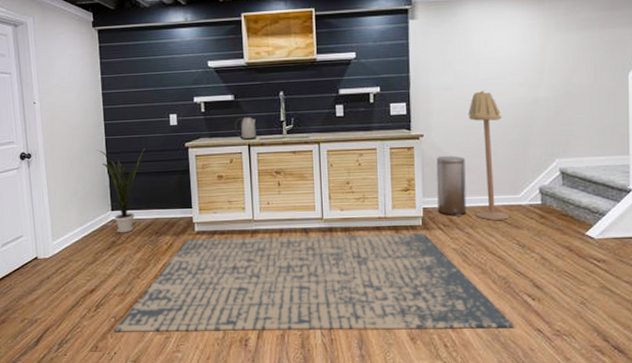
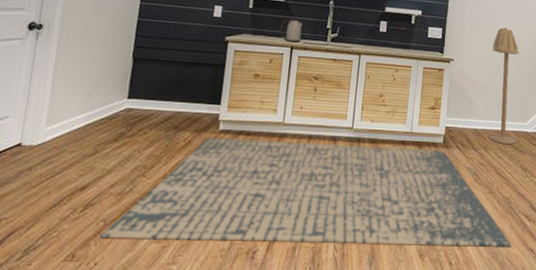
house plant: present [97,147,146,233] -> none [125,30,182,125]
pedal bin: present [436,155,467,216] -> none [458,80,486,138]

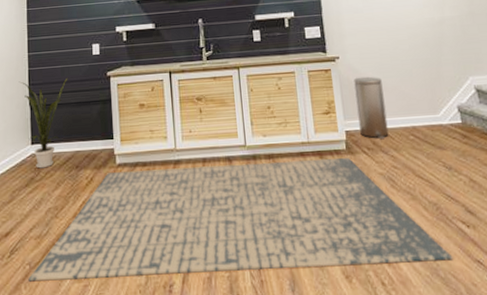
house plant: none [125,30,182,125] -> present [19,77,68,169]
kettle: present [280,18,303,43] -> none [156,44,177,68]
pedal bin: none [458,80,486,138] -> present [354,76,389,139]
floor lamp: present [489,27,519,144] -> none [379,12,433,142]

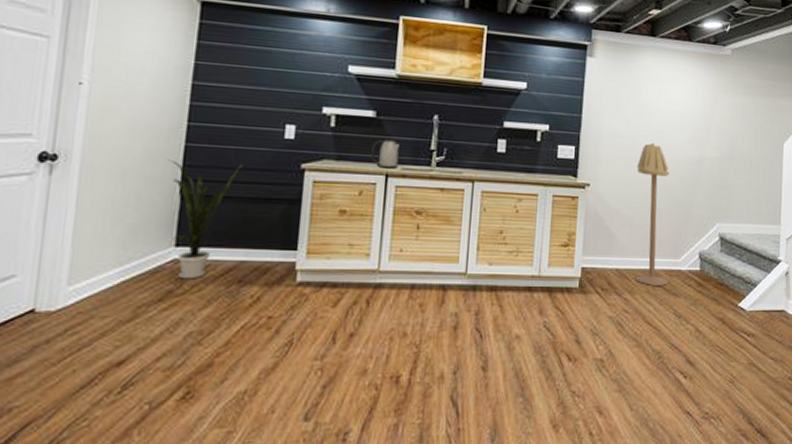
rug: present [28,157,454,282] -> none [145,292,665,426]
kettle: none [156,44,177,68] -> present [371,139,400,170]
pedal bin: present [354,76,389,139] -> none [597,209,630,279]
floor lamp: none [379,12,433,142] -> present [635,142,670,286]

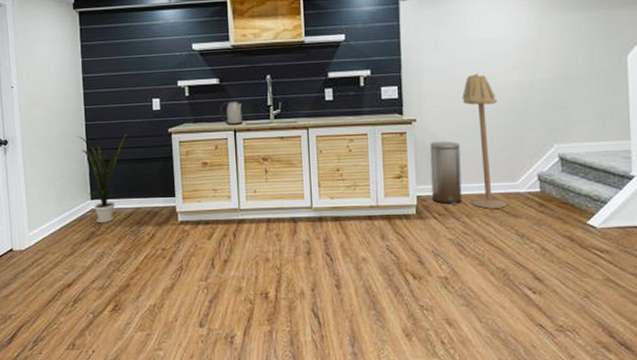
pedal bin: none [597,209,630,279] -> present [430,141,462,205]

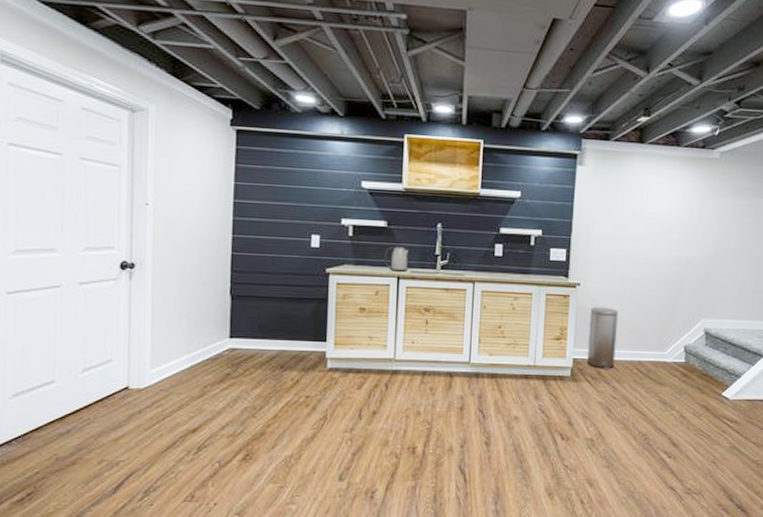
house plant: present [76,133,127,223] -> none [219,266,279,365]
floor lamp: present [462,73,508,209] -> none [623,244,657,376]

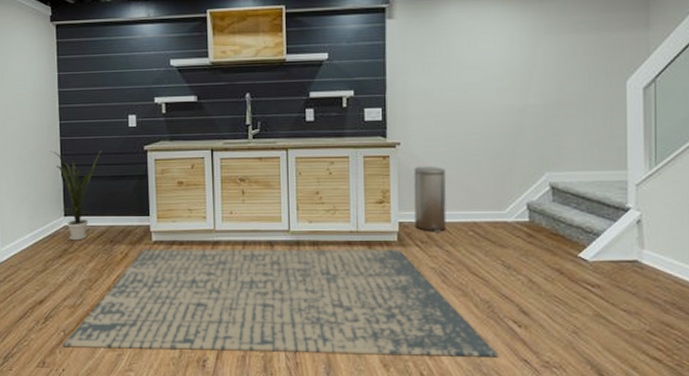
rug: none [217,376,650,485] -> present [63,249,499,357]
house plant: none [219,266,279,365] -> present [51,149,102,241]
kettle: present [385,246,408,273] -> none [197,119,220,145]

